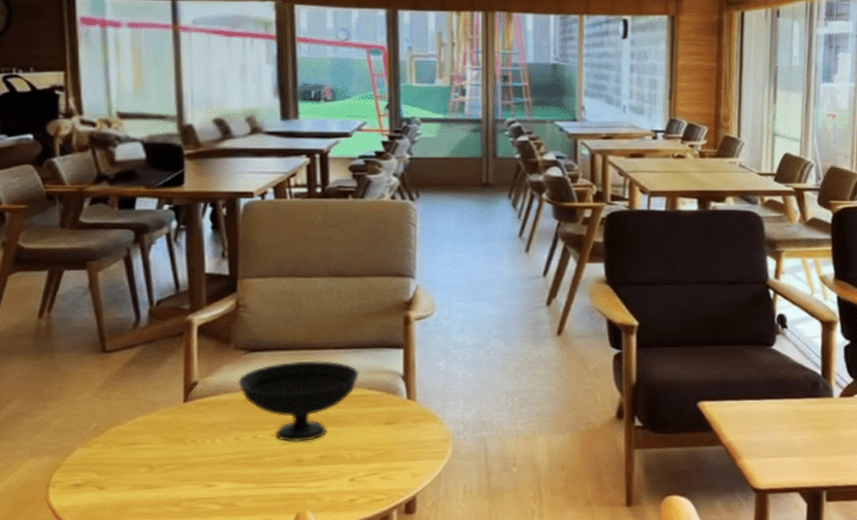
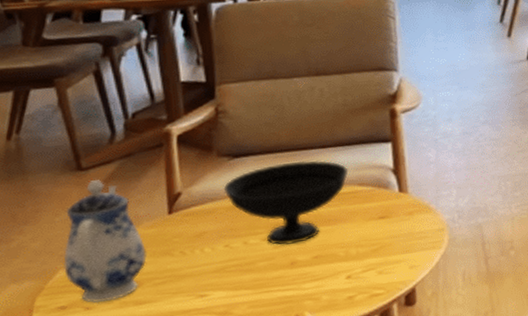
teapot: none [82,363,161,484] -> present [63,180,148,303]

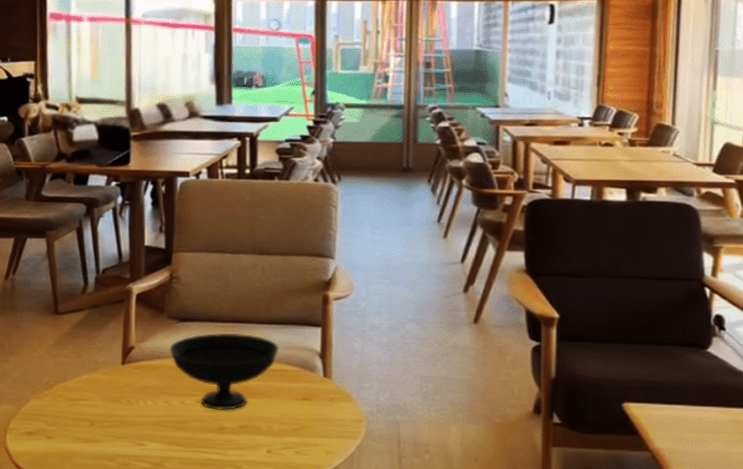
teapot: present [63,180,148,303] -> none [35,324,101,435]

